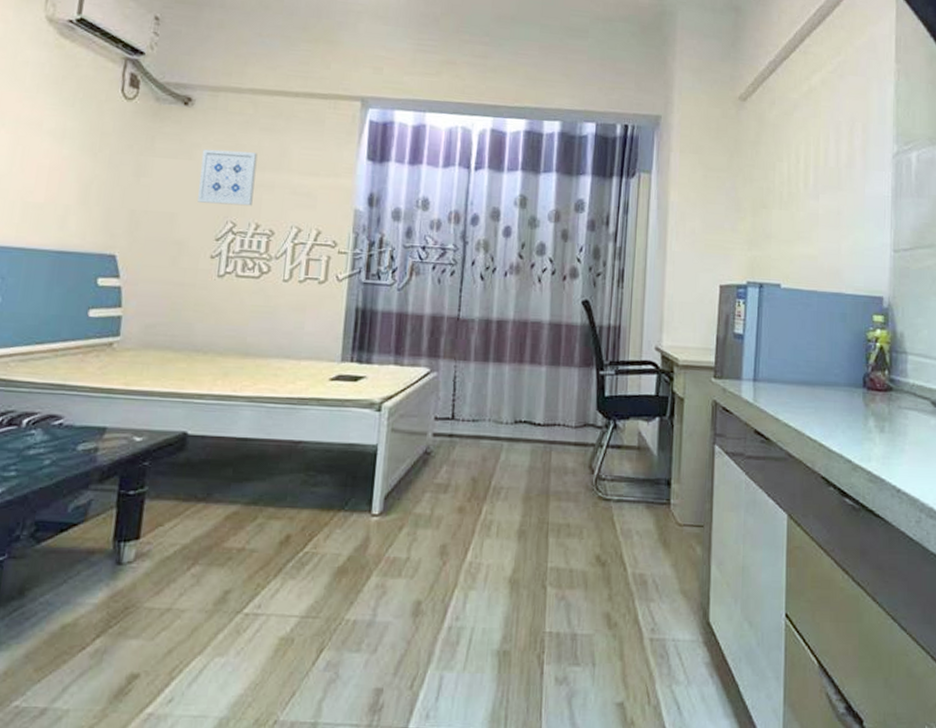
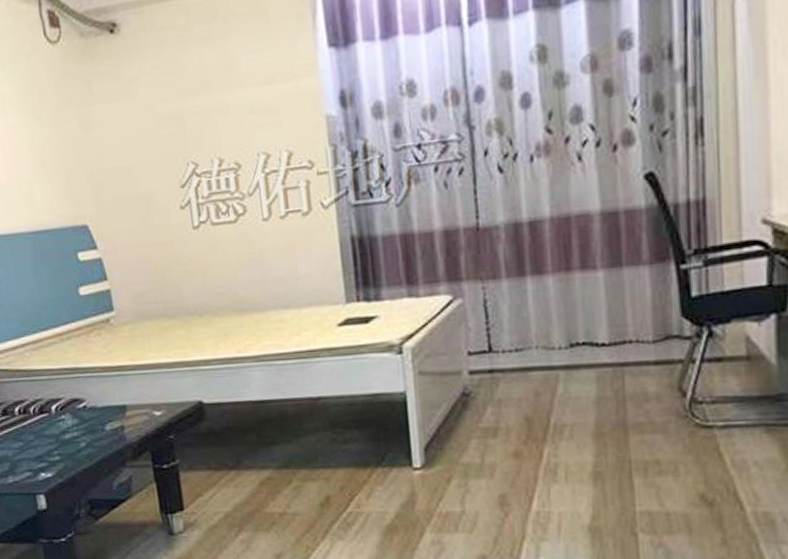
wall art: present [198,149,258,206] -> none [142,72,210,147]

